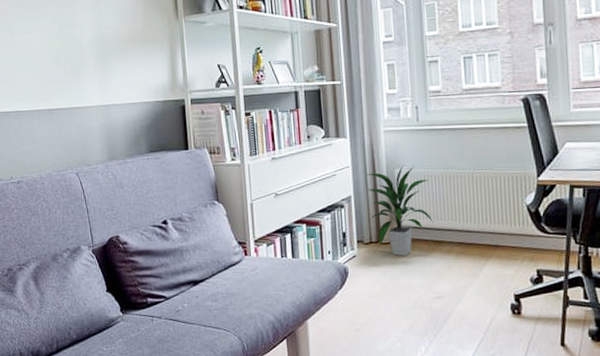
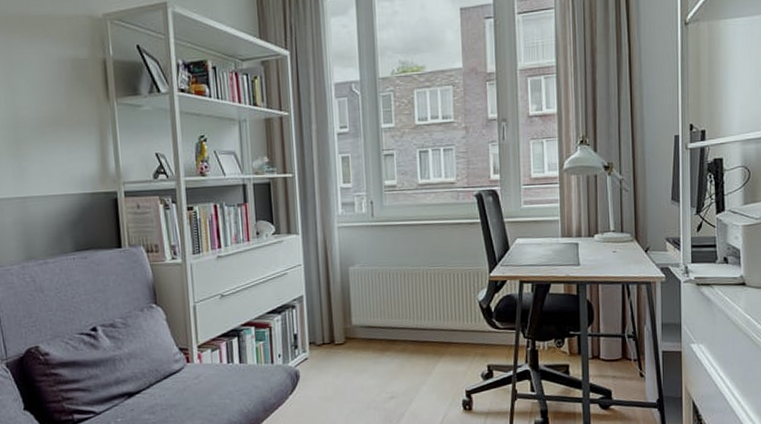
indoor plant: present [365,165,433,257] -> none [318,262,388,357]

